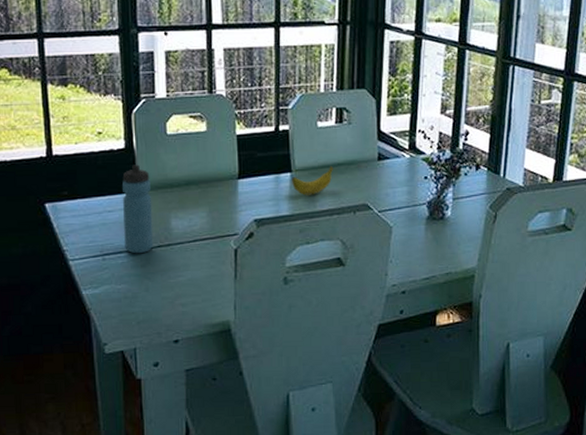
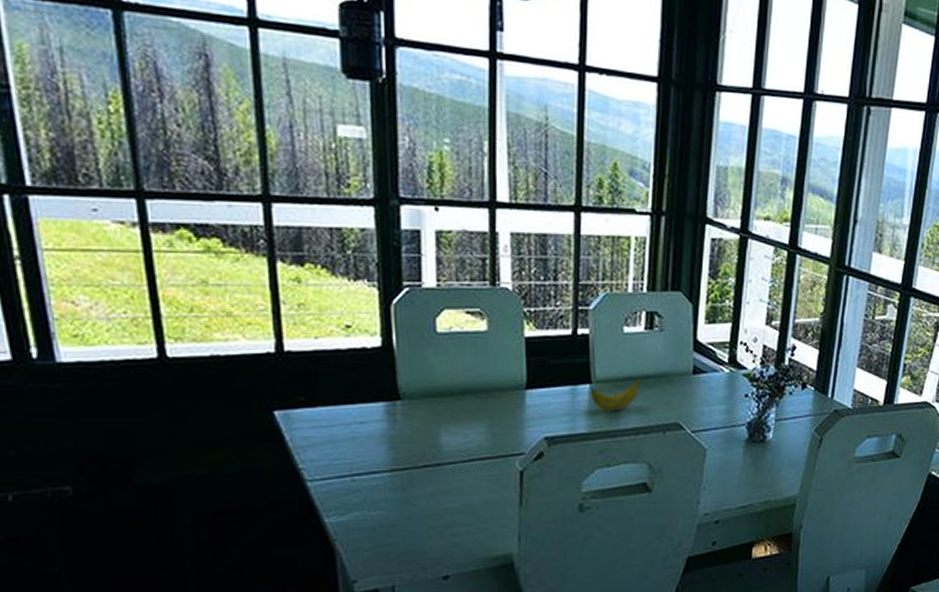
water bottle: present [122,164,154,254] -> none [378,367,418,475]

